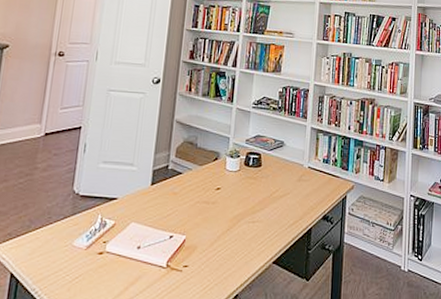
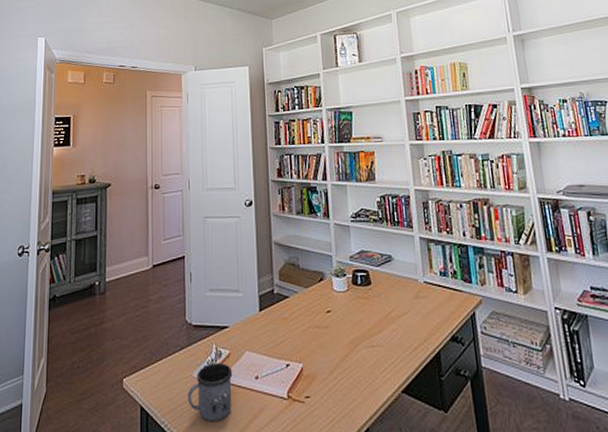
mug: none [64,232,115,289] -> present [188,362,233,422]

